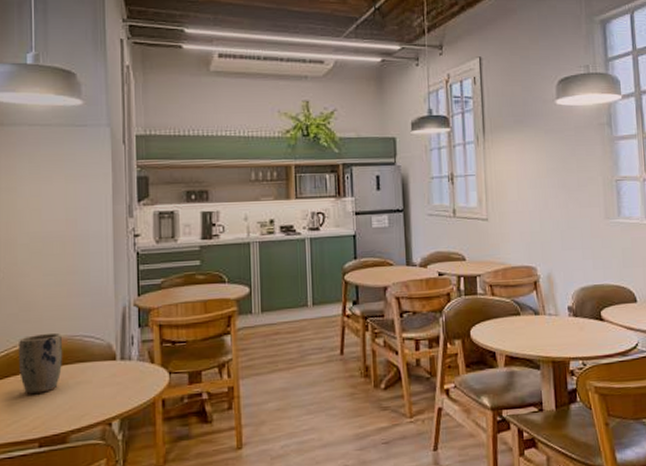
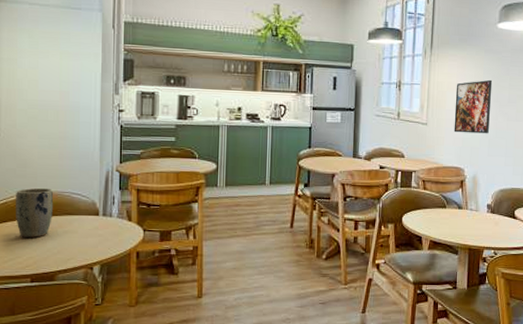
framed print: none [516,163,560,226] -> present [454,79,493,134]

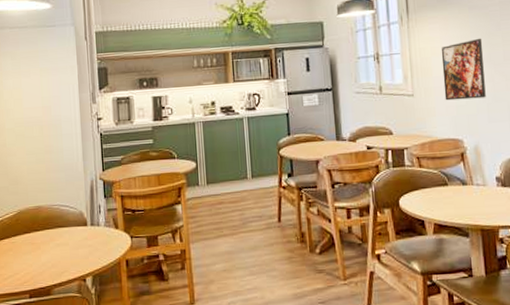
plant pot: present [15,188,54,238] -> none [10,202,45,253]

